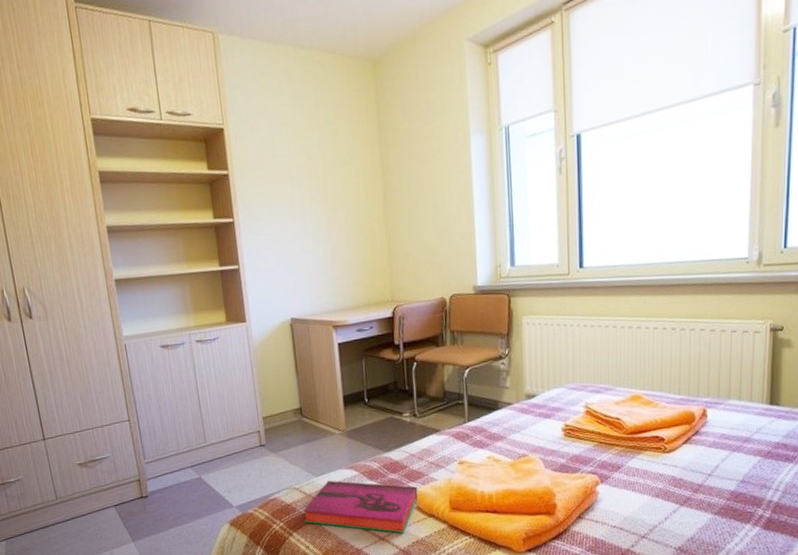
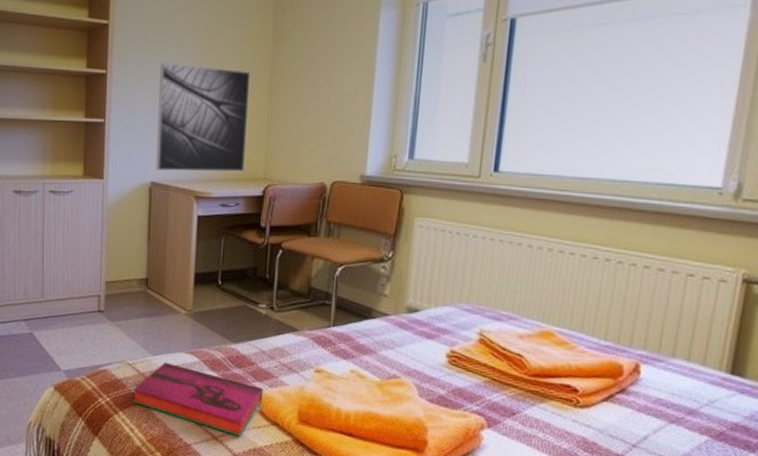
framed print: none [283,204,373,307] -> present [156,63,251,172]

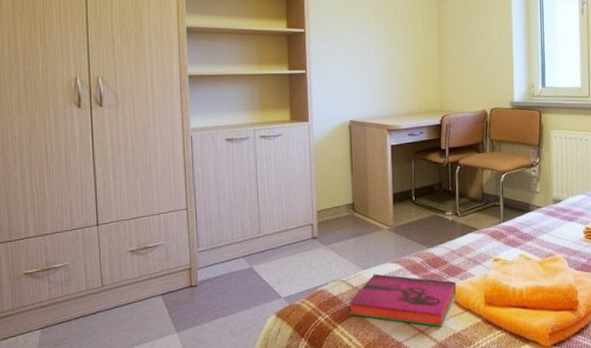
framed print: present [156,63,251,172] -> none [350,22,425,110]

